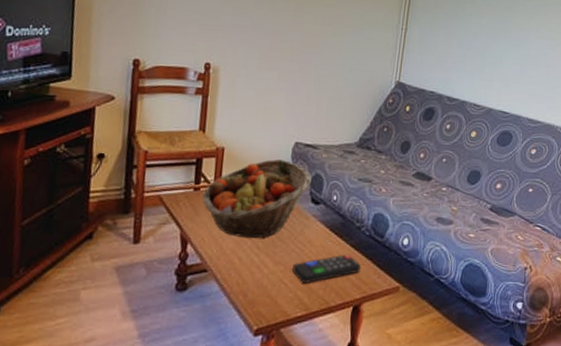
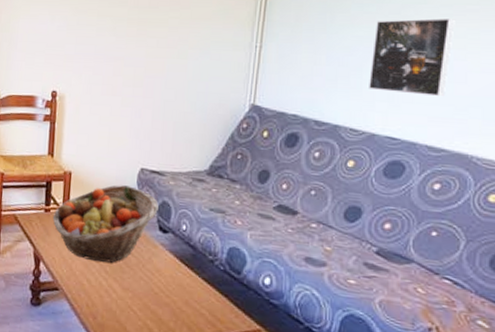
remote control: present [292,254,362,283] -> none [141,287,216,314]
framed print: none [489,13,549,78] -> present [369,18,455,96]

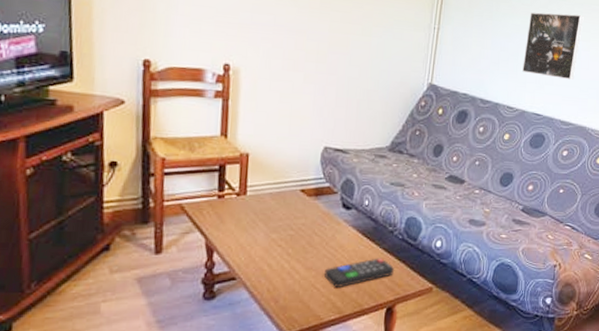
fruit basket: present [52,185,159,263] -> none [227,165,342,245]
remote control: none [141,287,216,314] -> present [325,258,395,287]

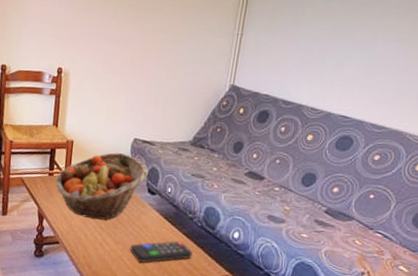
fruit basket: none [227,165,342,245] -> present [55,152,148,220]
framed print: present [522,12,584,79] -> none [329,15,402,82]

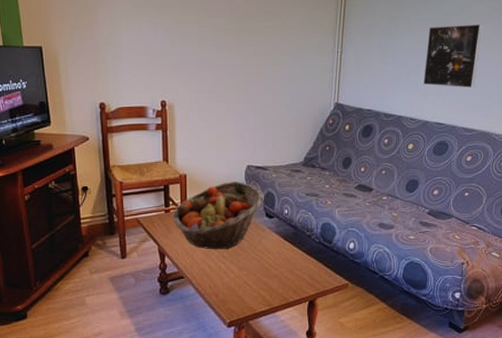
remote control: present [130,241,193,263] -> none [255,259,314,284]
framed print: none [329,15,402,82] -> present [423,24,484,87]

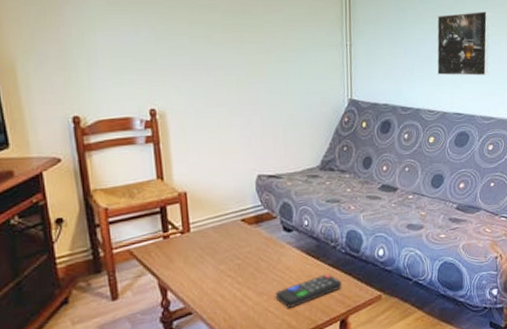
fruit basket: present [172,182,264,250] -> none [173,194,280,276]
remote control: none [255,259,314,284] -> present [276,273,343,308]

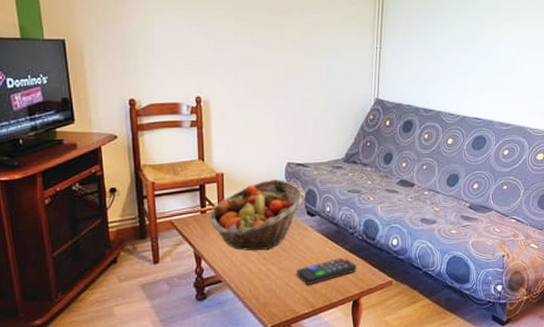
fruit basket: none [173,194,280,276] -> present [209,180,305,251]
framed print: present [437,11,490,76] -> none [461,22,516,83]

